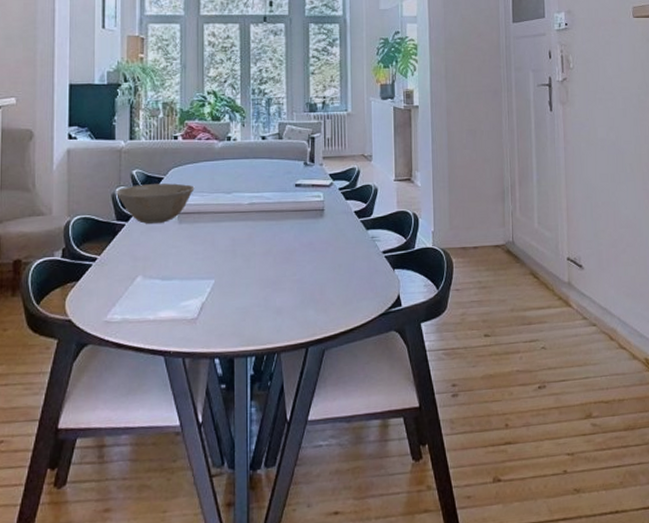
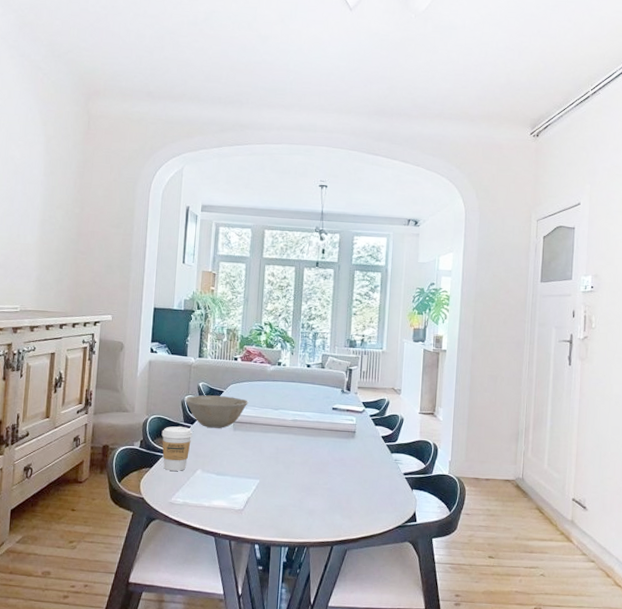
coffee cup: none [89,225,128,282] -> present [161,426,193,471]

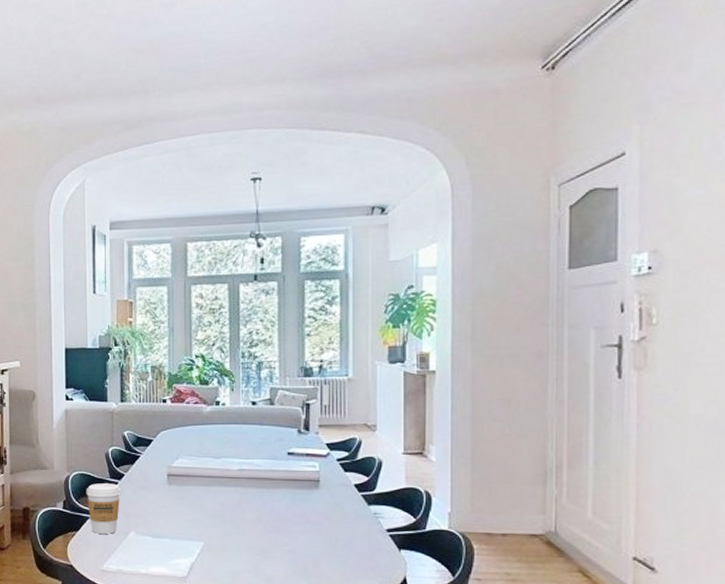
bowl: present [184,395,249,428] -> none [108,445,183,483]

